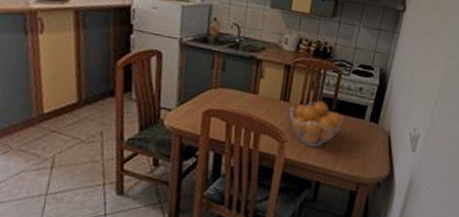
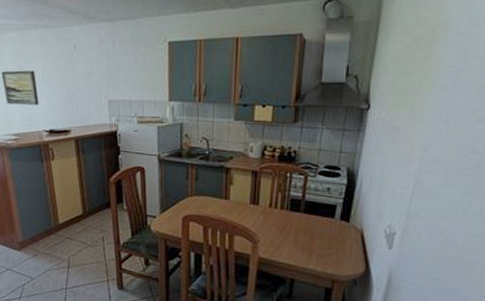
fruit basket: present [289,101,344,147] -> none [259,203,314,246]

